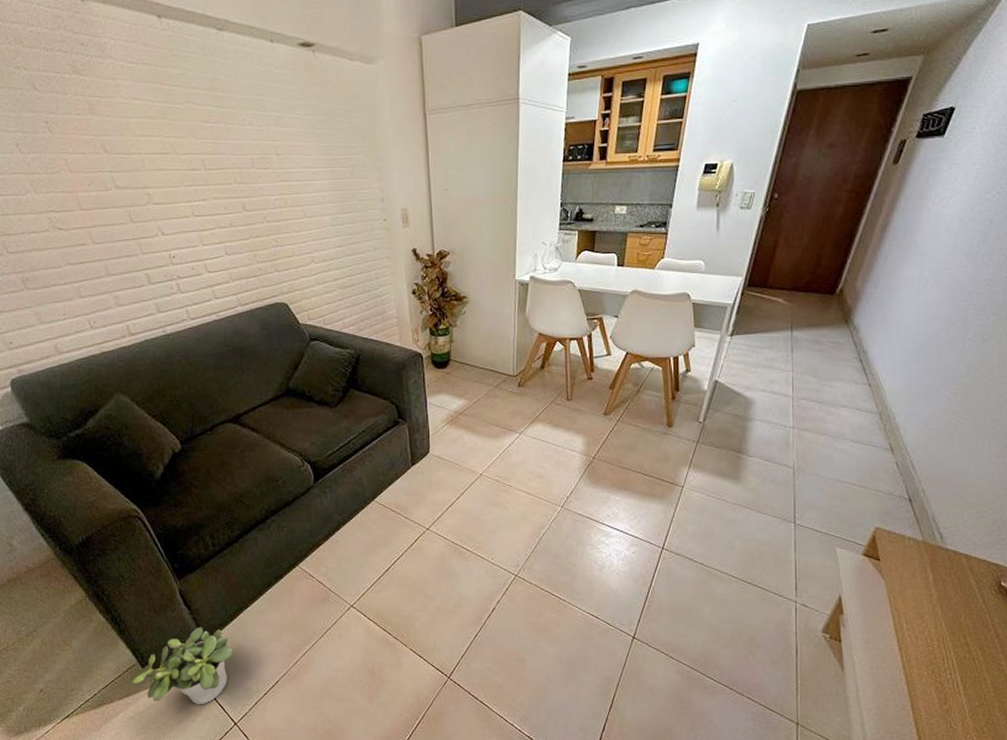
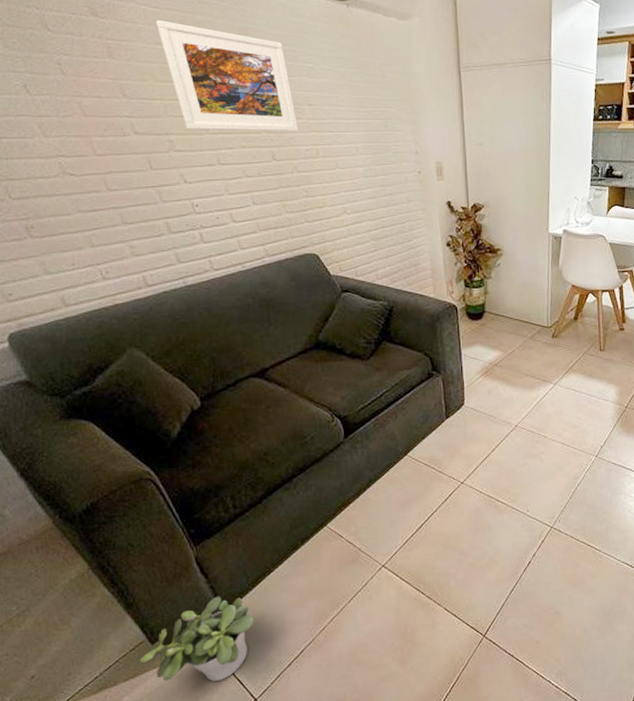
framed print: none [132,75,268,183] -> present [156,20,299,132]

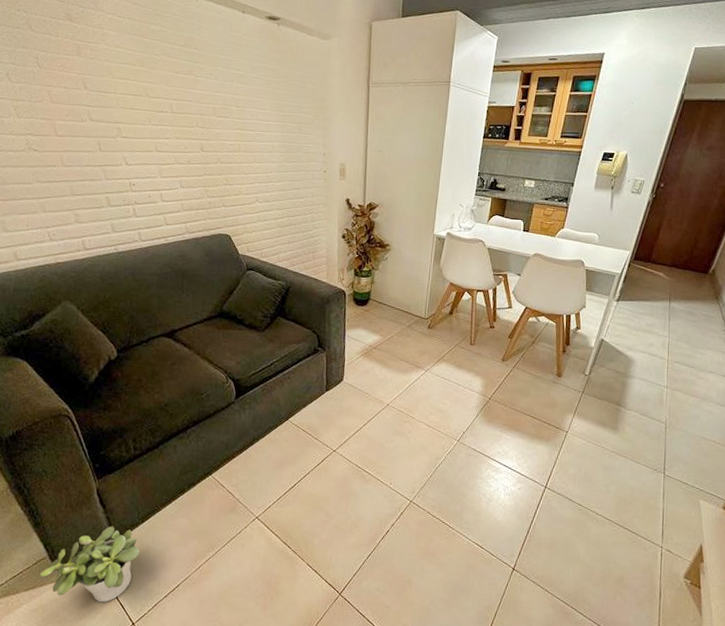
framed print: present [156,20,299,132] -> none [118,27,226,128]

